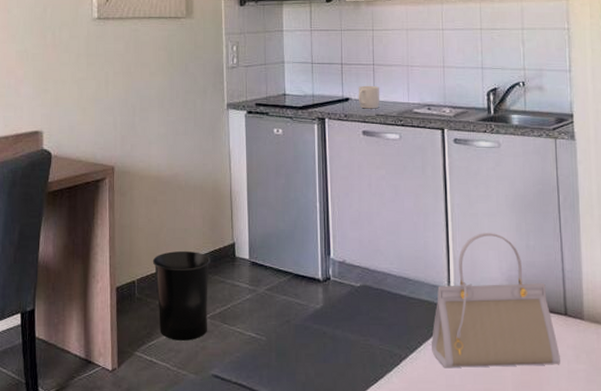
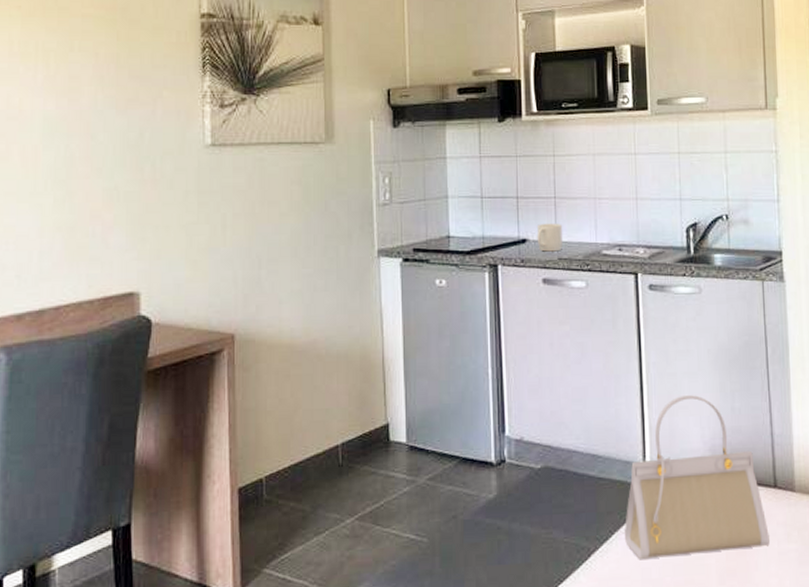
waste bin: present [152,250,211,341] -> none [284,436,359,551]

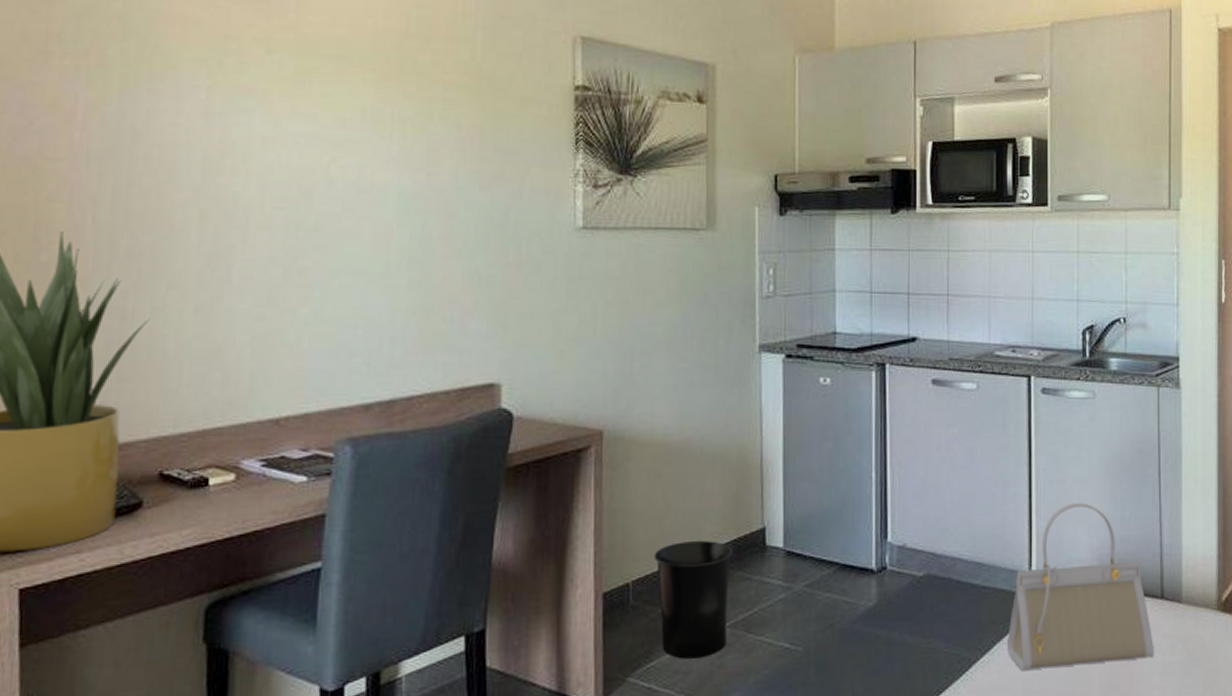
waste bin: none [284,436,359,551] -> present [653,540,733,659]
mug: present [536,223,563,252] -> none [927,321,955,351]

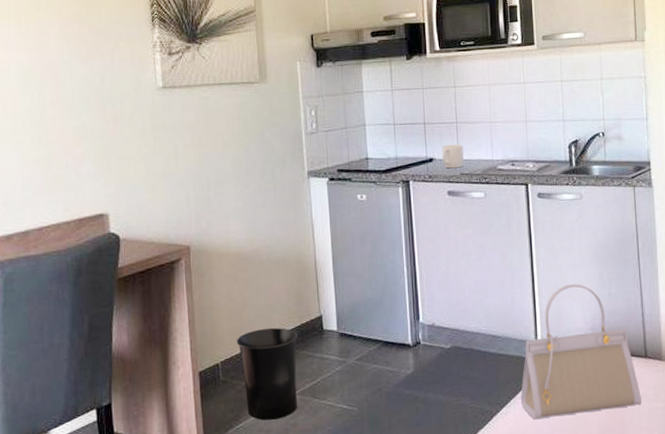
mug: none [927,321,955,351] -> present [441,144,464,169]

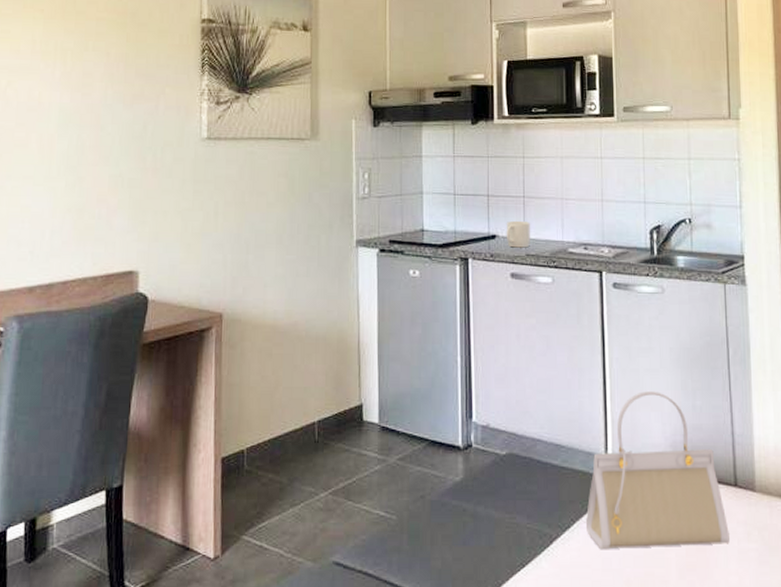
waste bin: present [236,327,298,420] -> none [265,413,334,521]

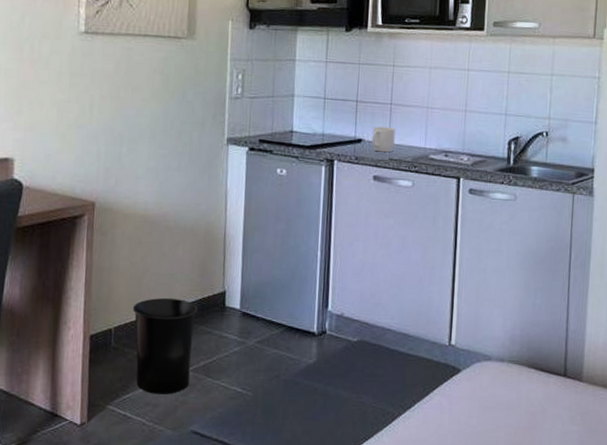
waste bin: none [265,413,334,521] -> present [132,297,198,394]
handbag: present [585,391,730,550] -> none [425,289,555,428]

